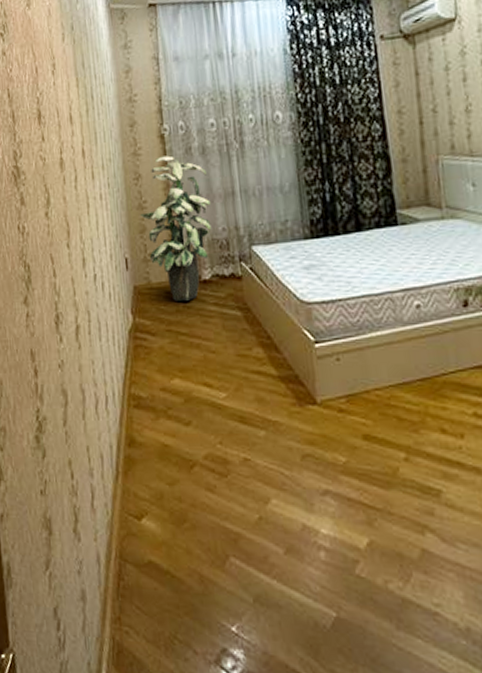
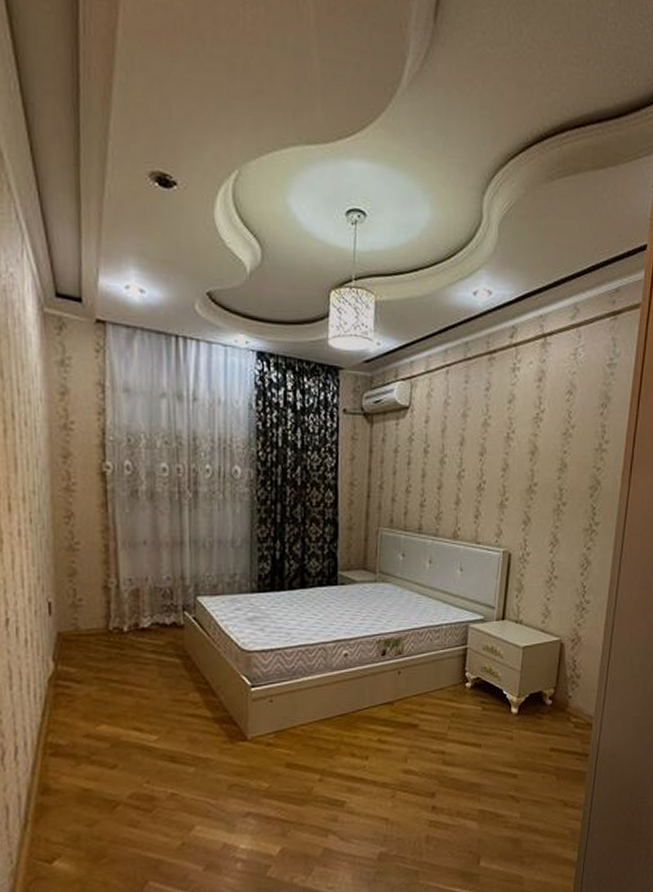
indoor plant: present [140,155,212,301] -> none [69,496,156,649]

